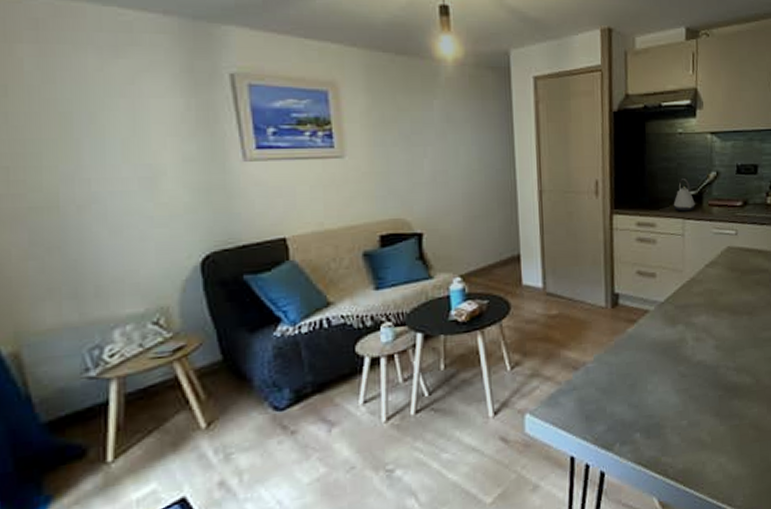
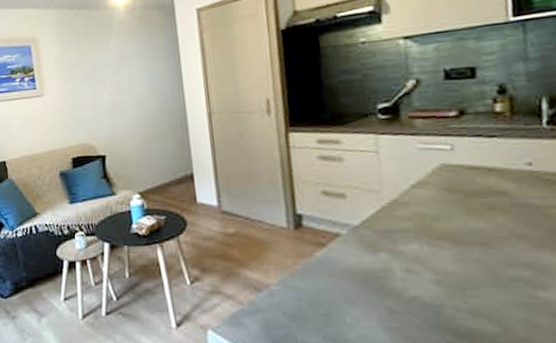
kettle: present [673,179,695,212] -> none [361,90,391,127]

